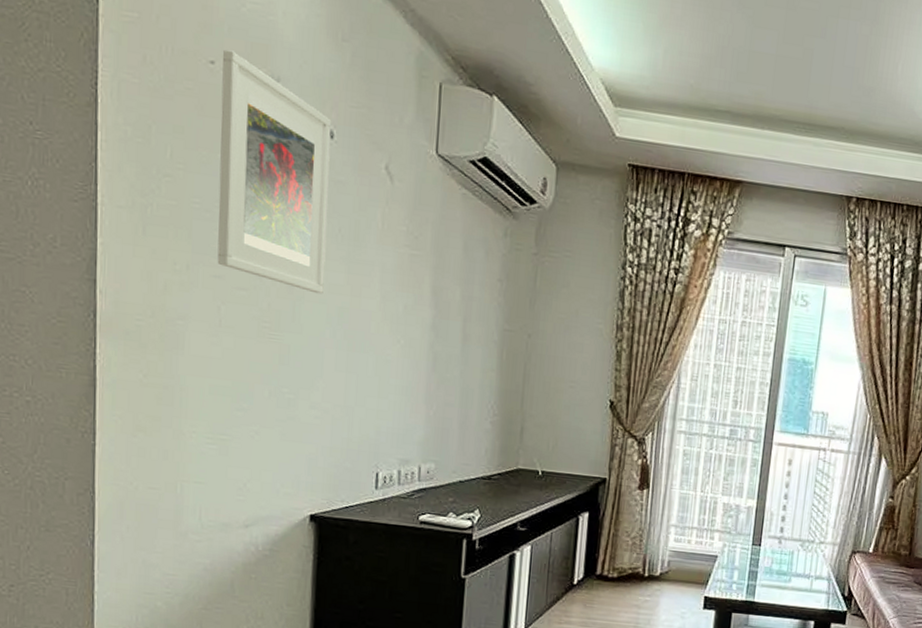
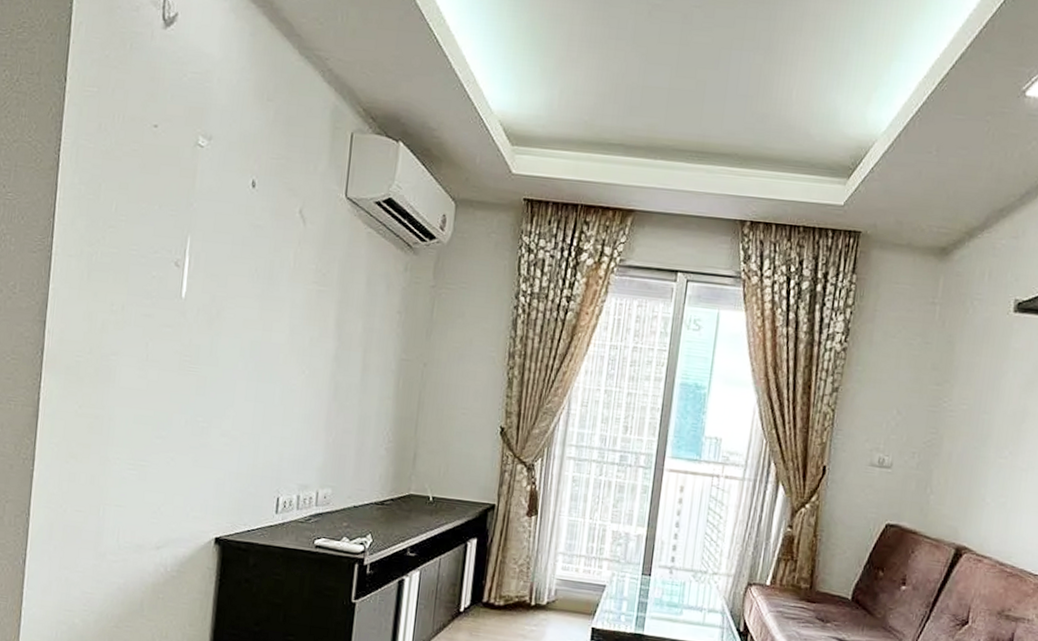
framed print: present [217,49,332,294] -> none [148,114,254,329]

